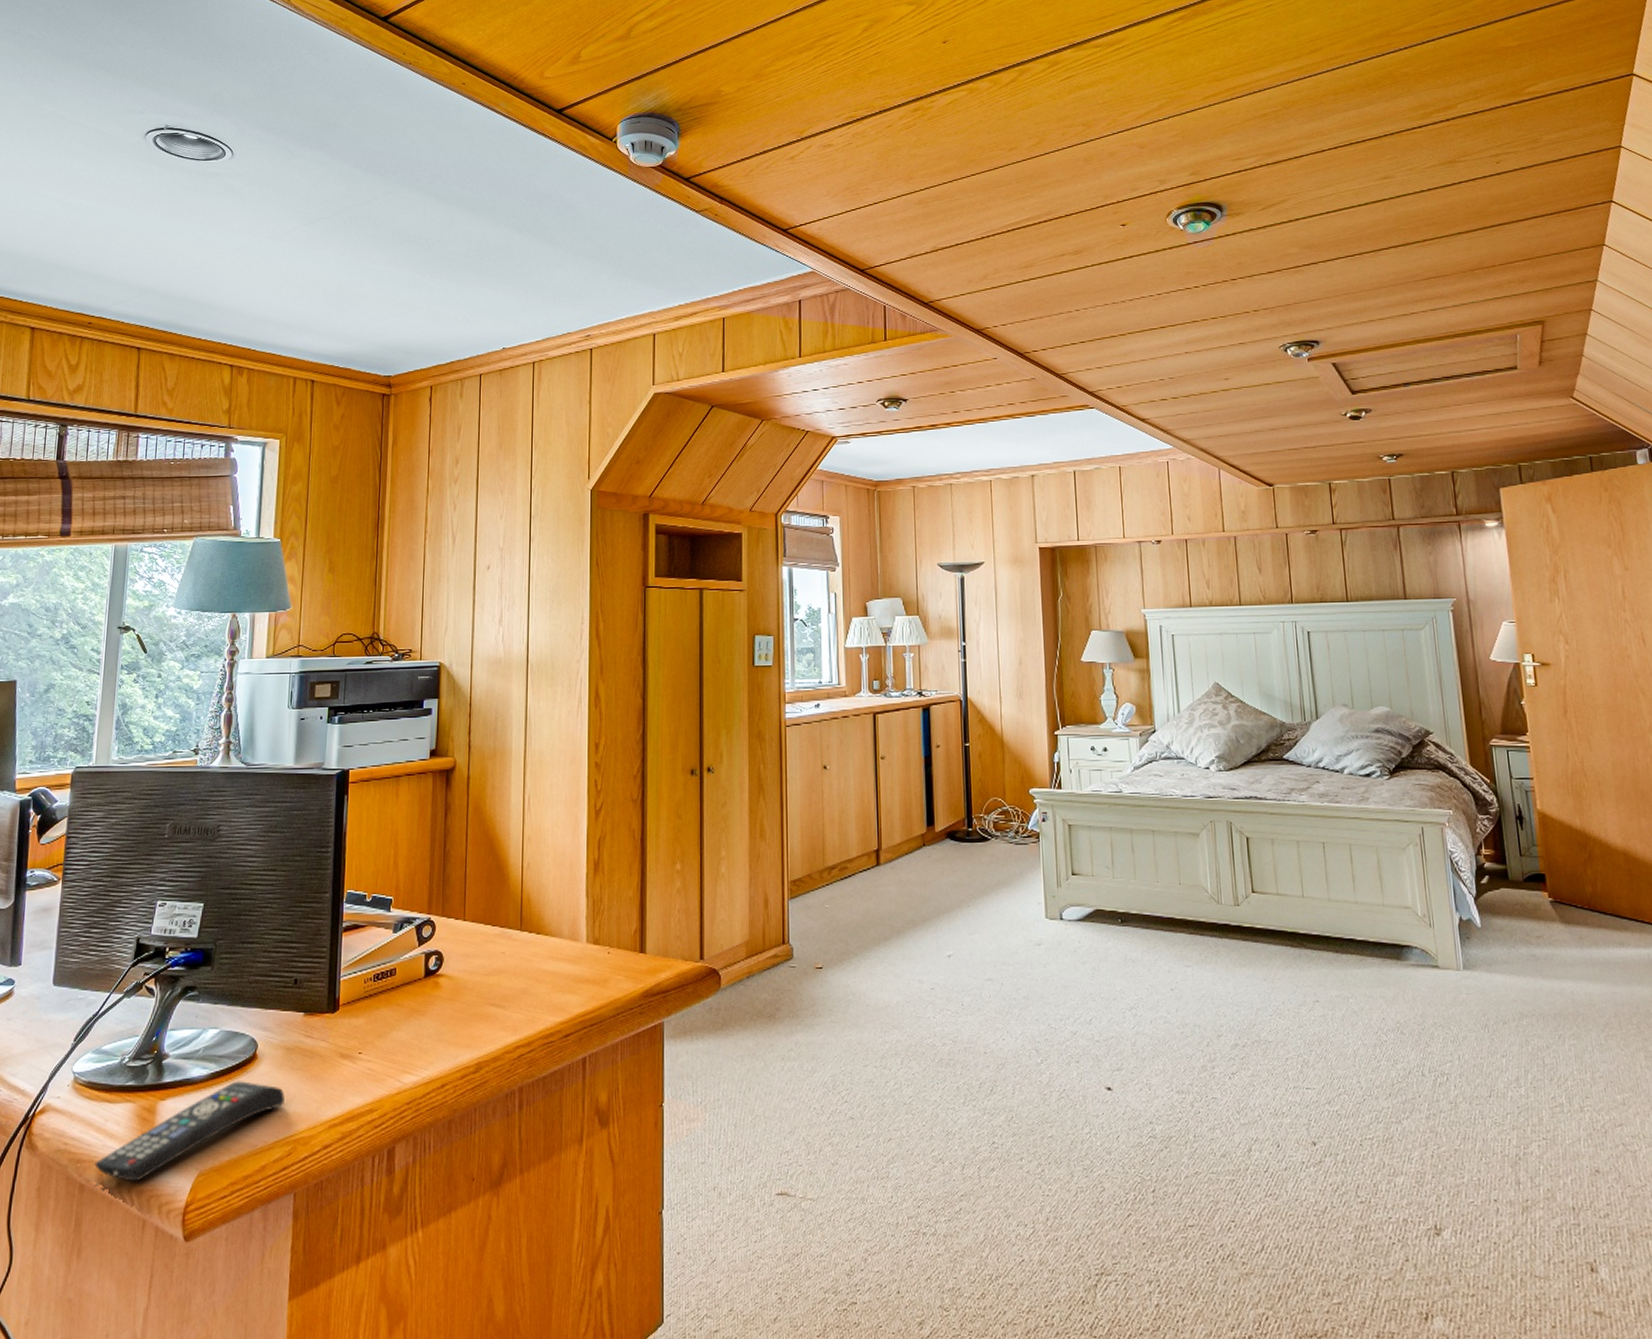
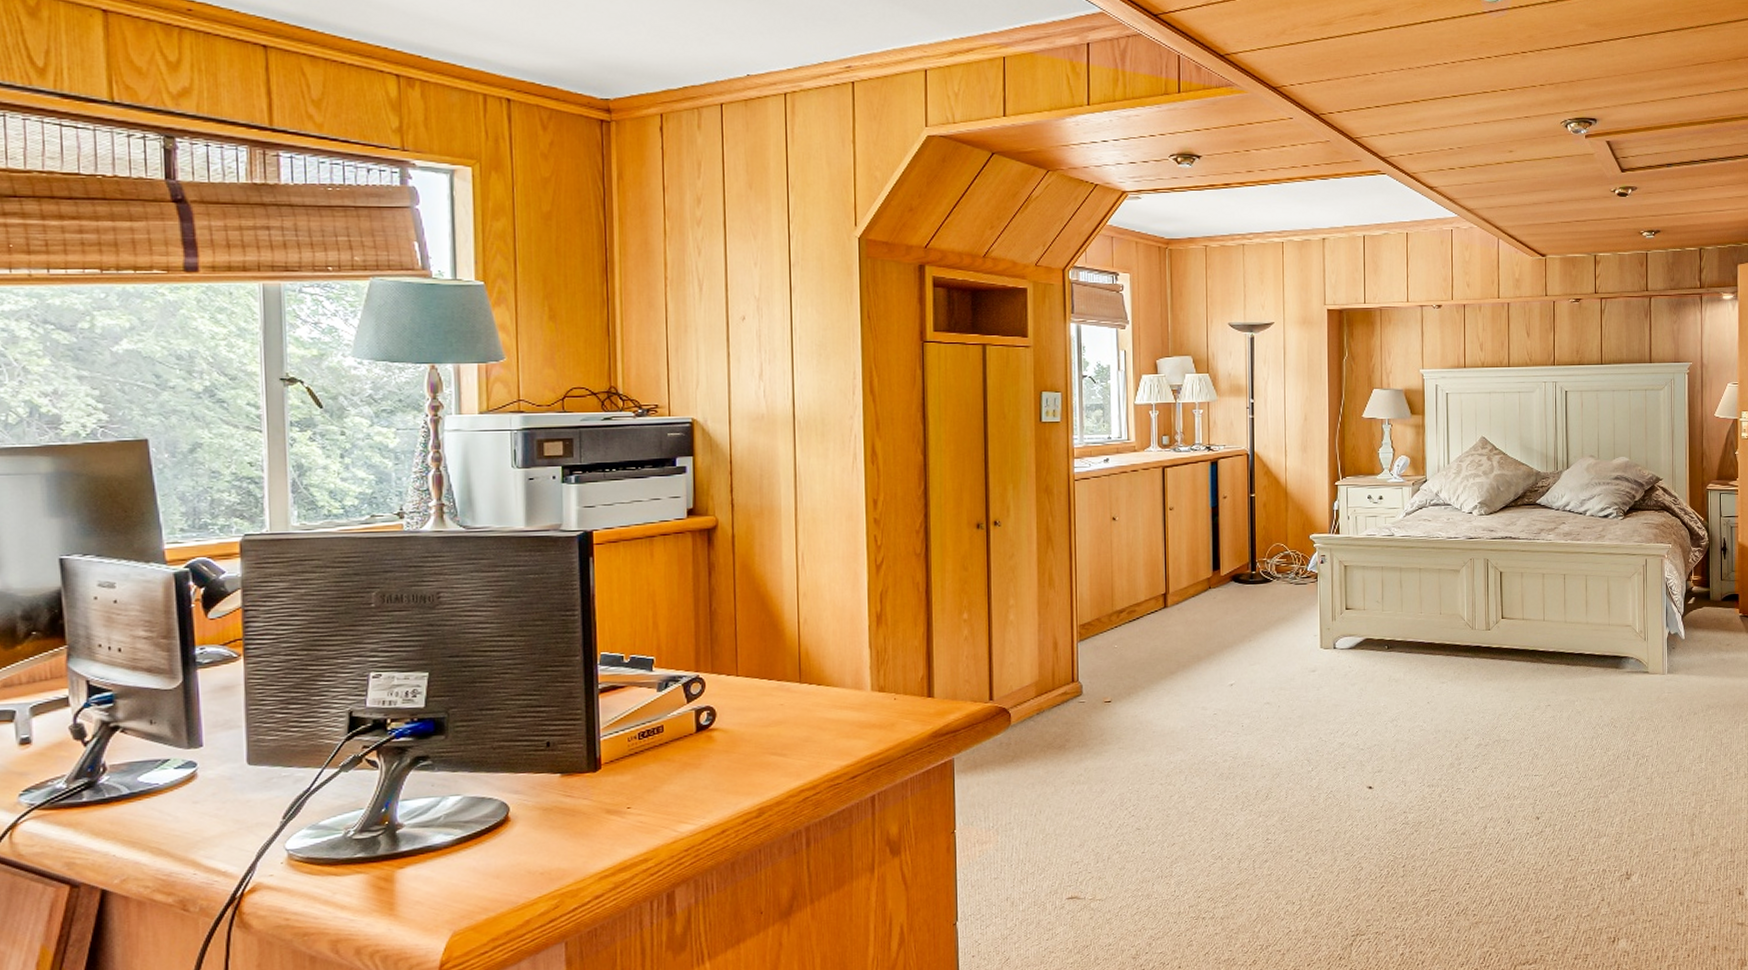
remote control: present [94,1081,285,1182] -> none [325,843,546,948]

